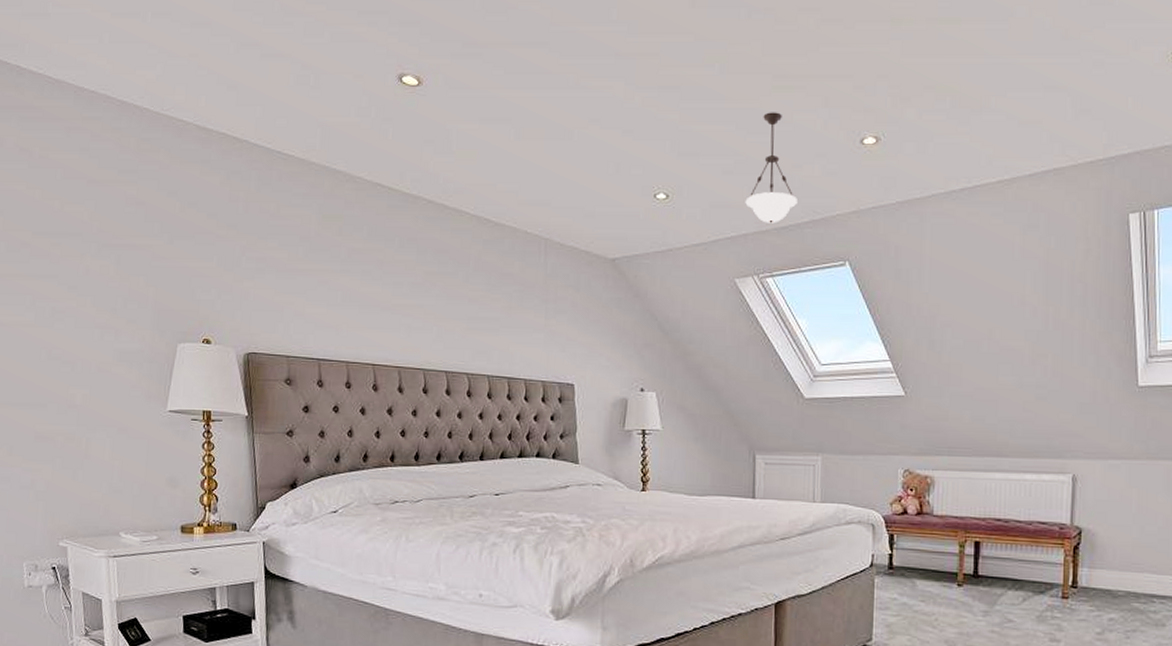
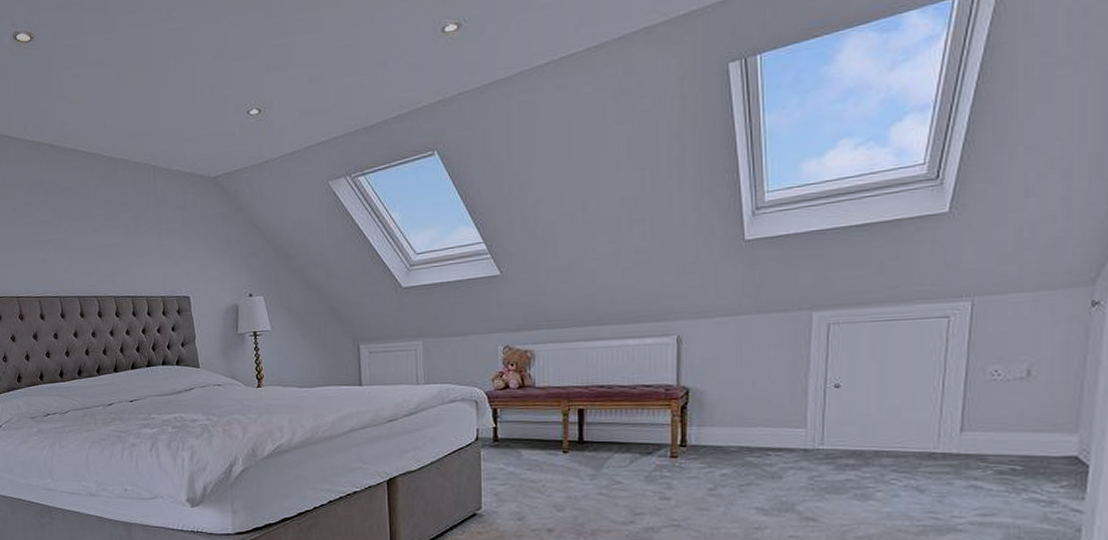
pendant light: present [745,112,797,223] -> none [333,13,383,124]

